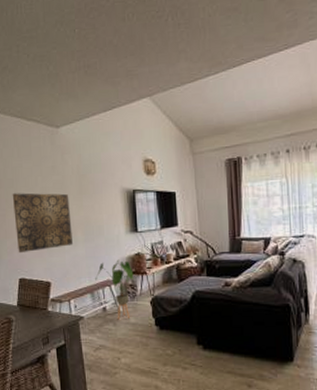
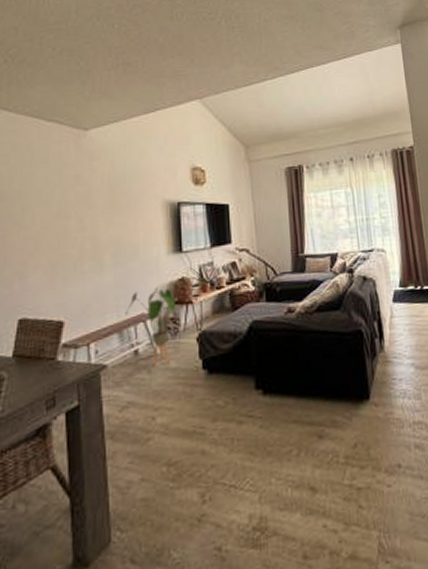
wall art: present [12,193,74,254] -> none [18,207,99,286]

